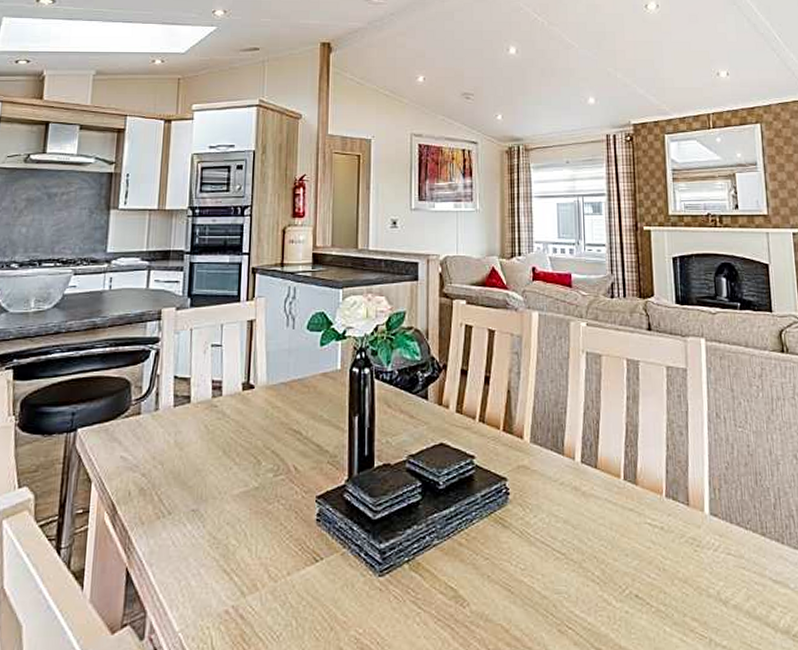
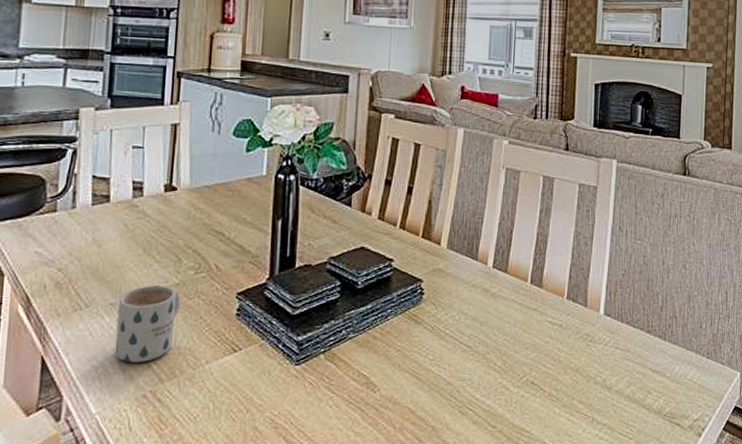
mug: none [197,489,261,575] -> present [115,284,181,363]

